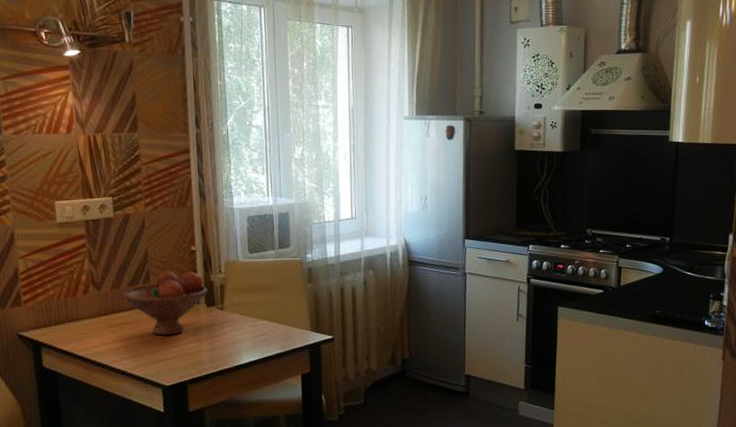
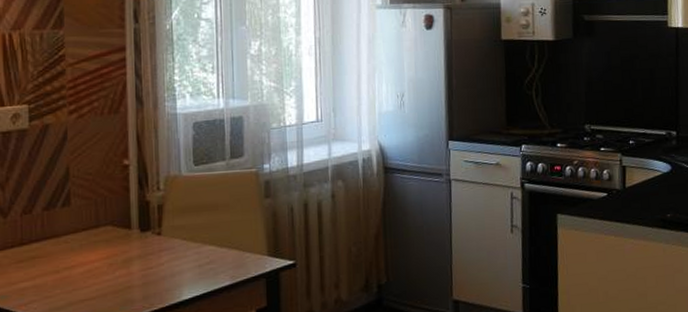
fruit bowl: present [122,271,208,336] -> none [34,189,142,270]

